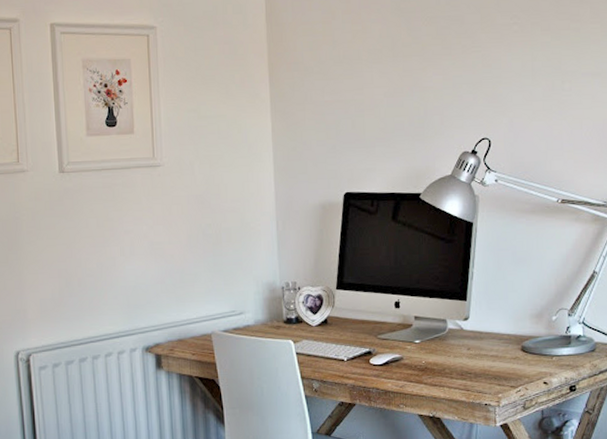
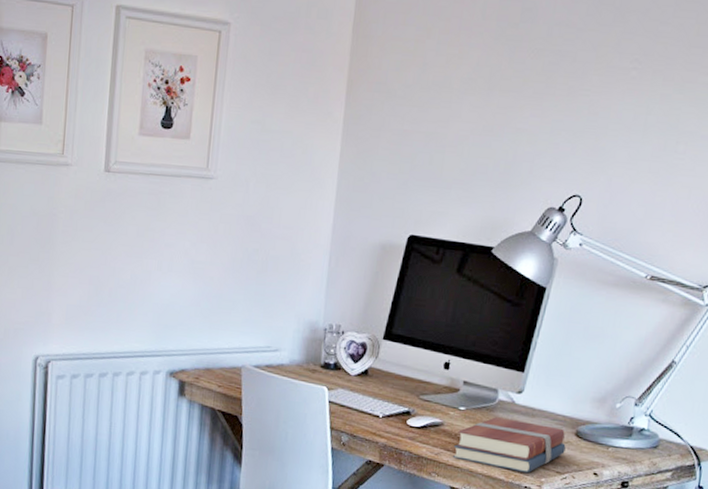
books: none [415,344,515,392] -> present [452,417,566,474]

